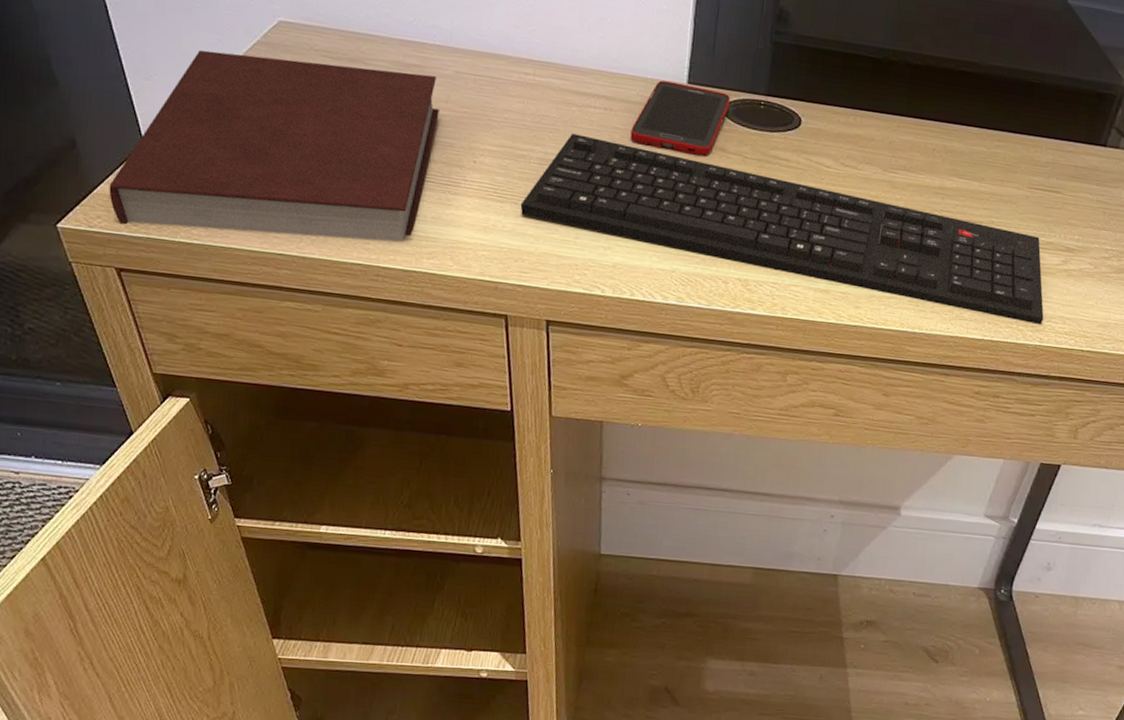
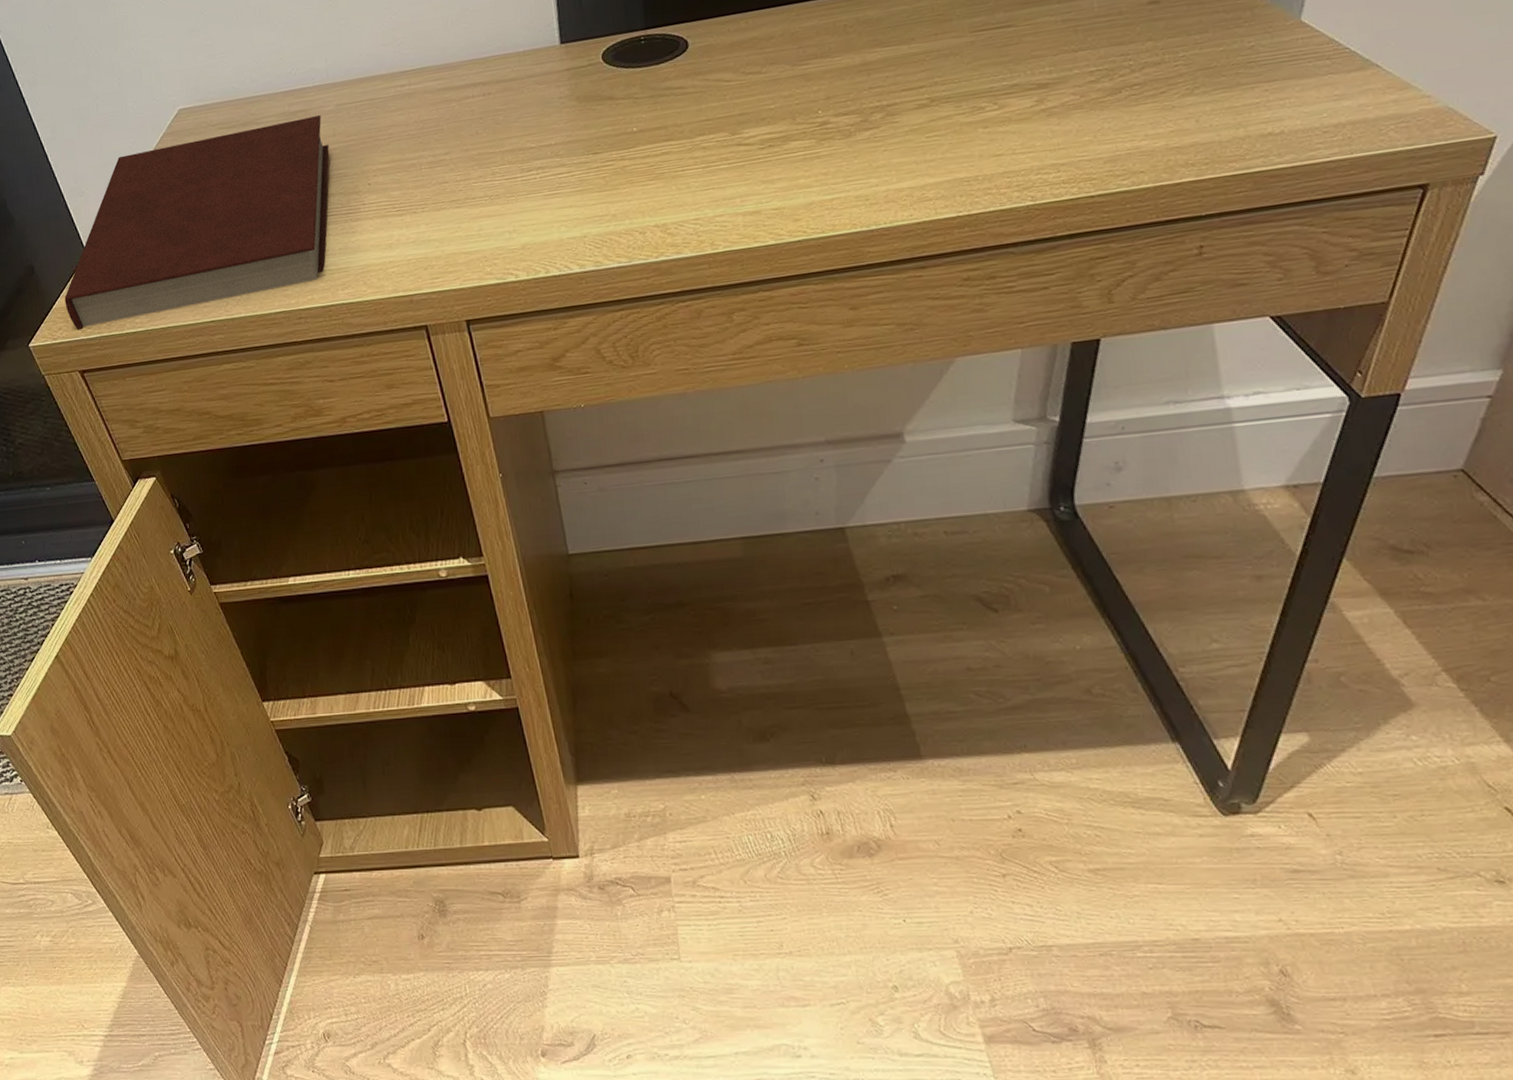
keyboard: present [520,133,1044,325] -> none [419,82,1030,223]
cell phone: present [630,80,730,157] -> none [513,40,608,119]

